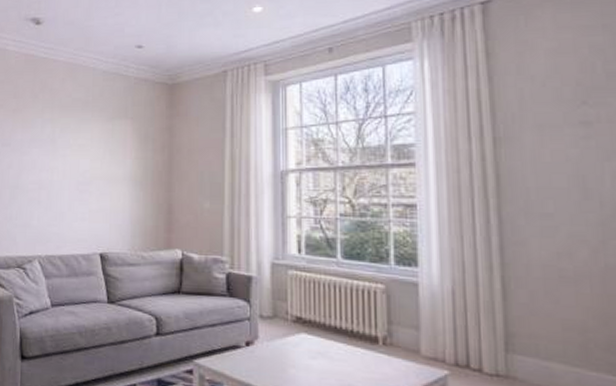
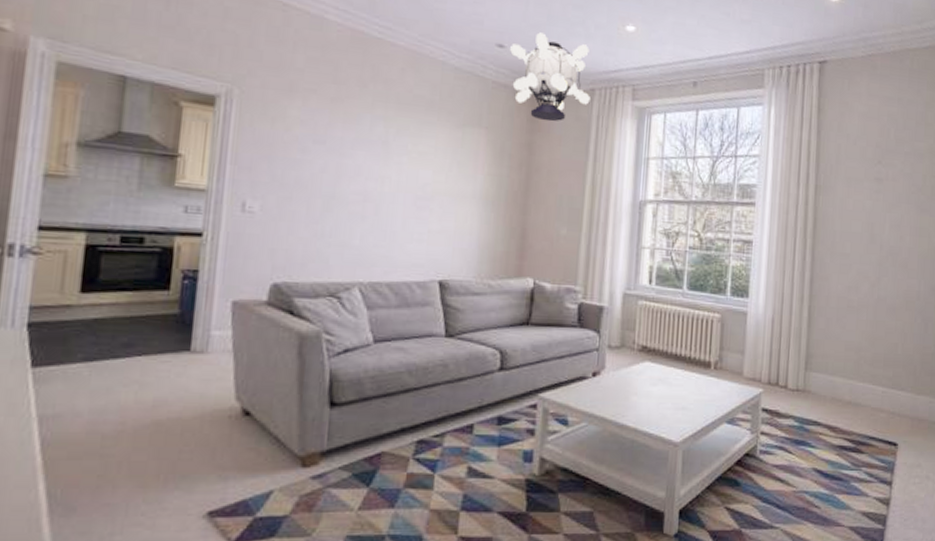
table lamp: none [148,29,223,106] -> present [510,32,590,122]

